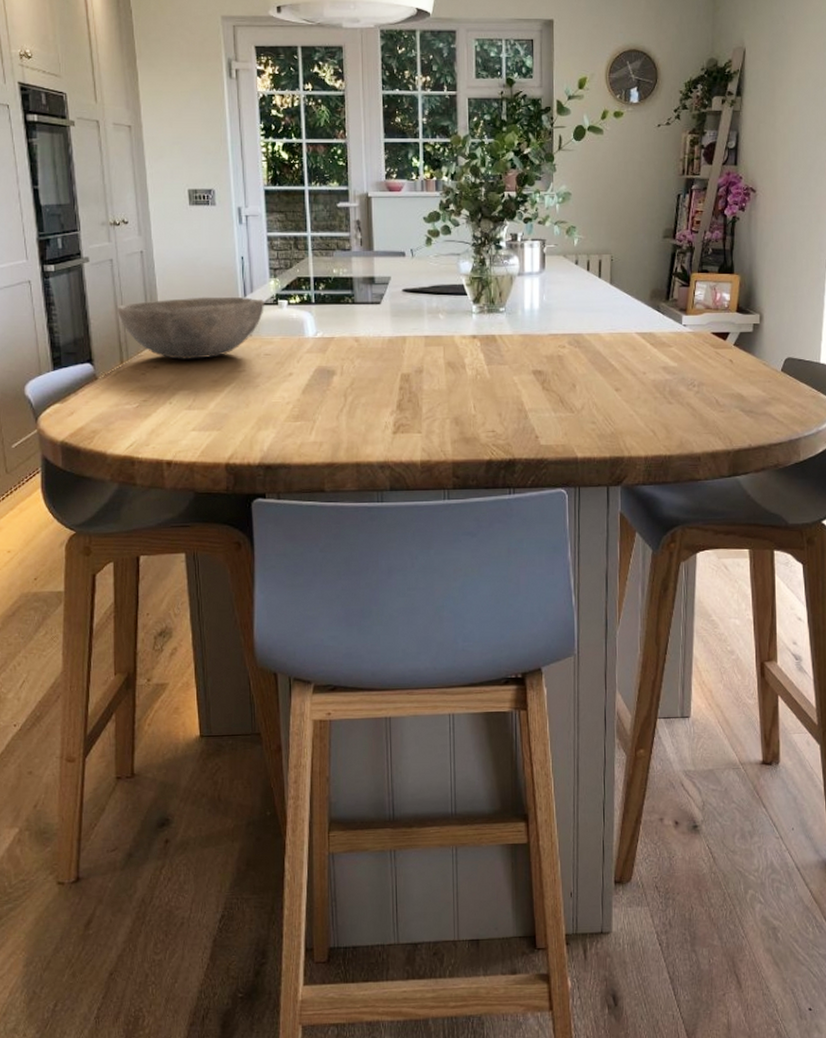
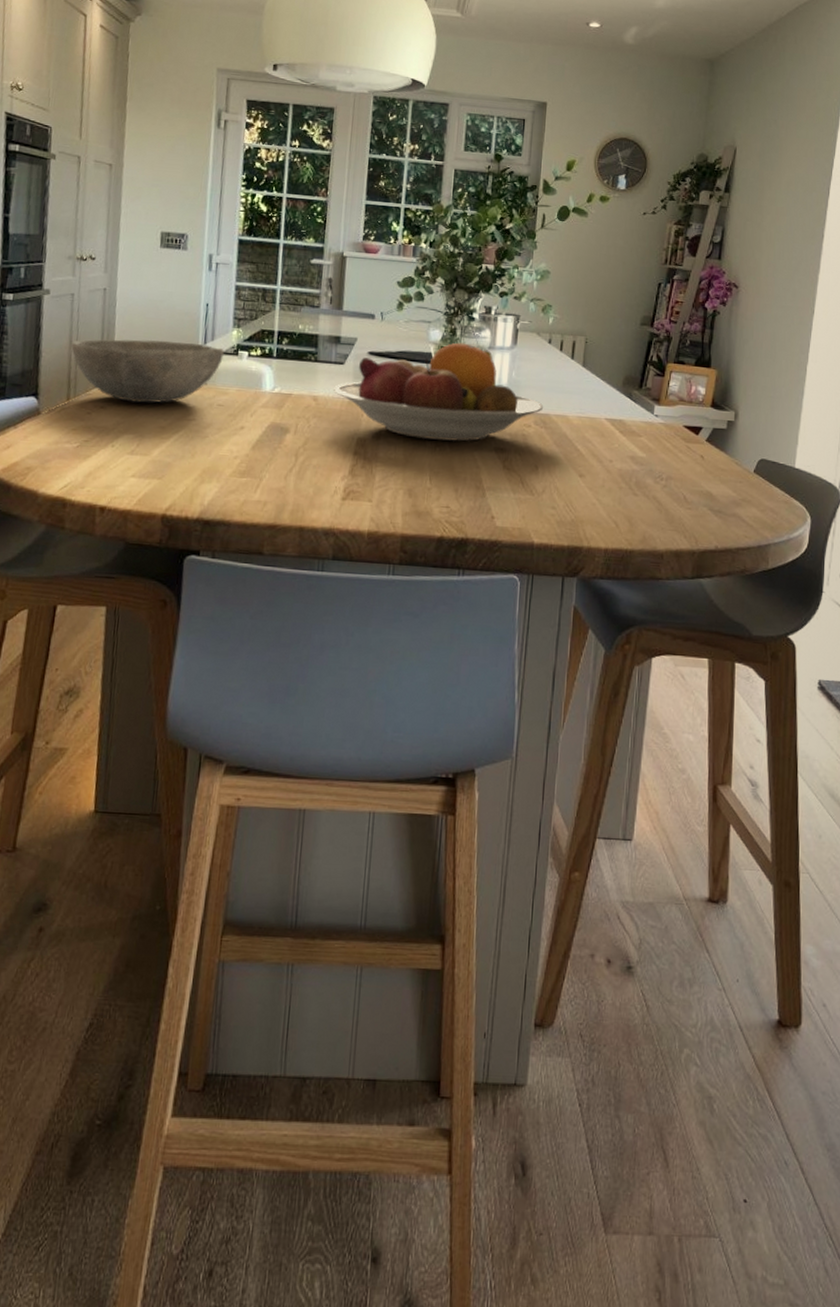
fruit bowl: none [374,272,576,369] -> present [334,342,544,442]

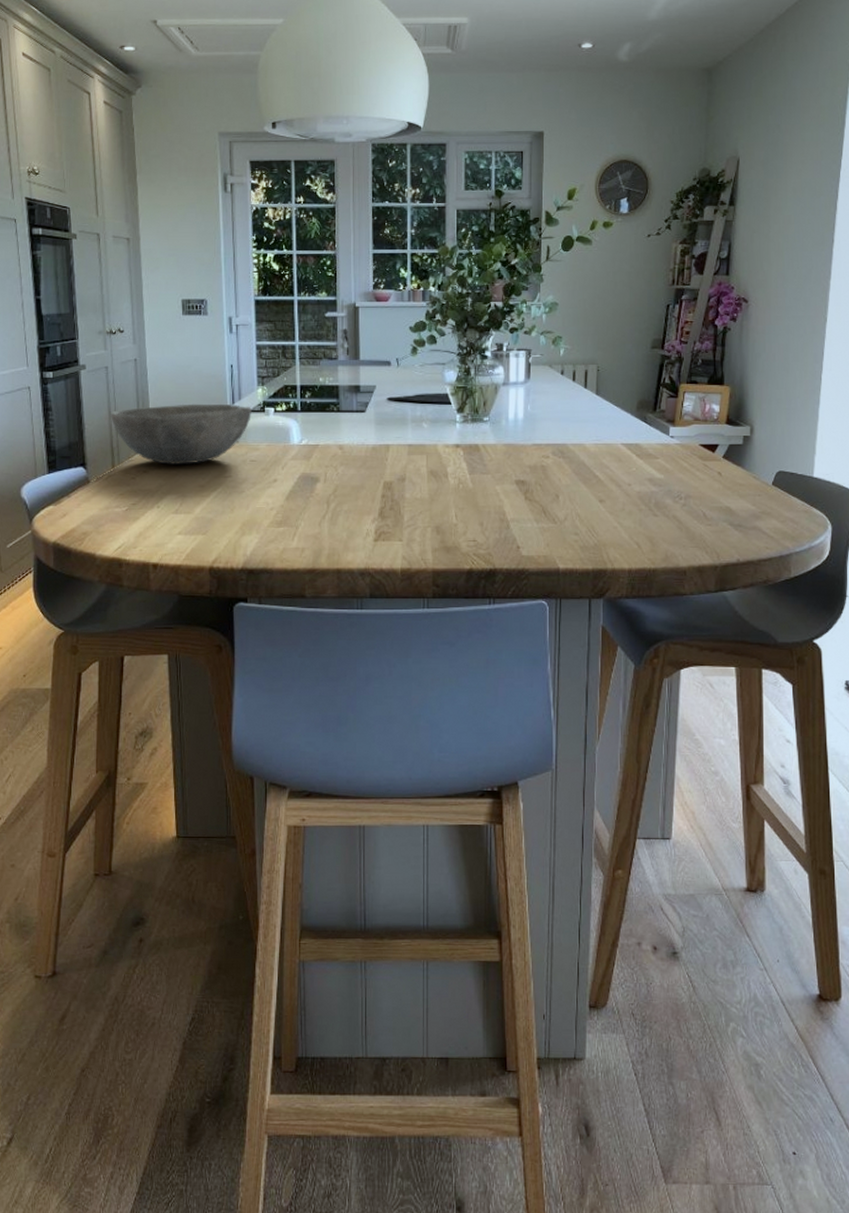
fruit bowl: present [334,342,544,442] -> none [358,381,561,477]

